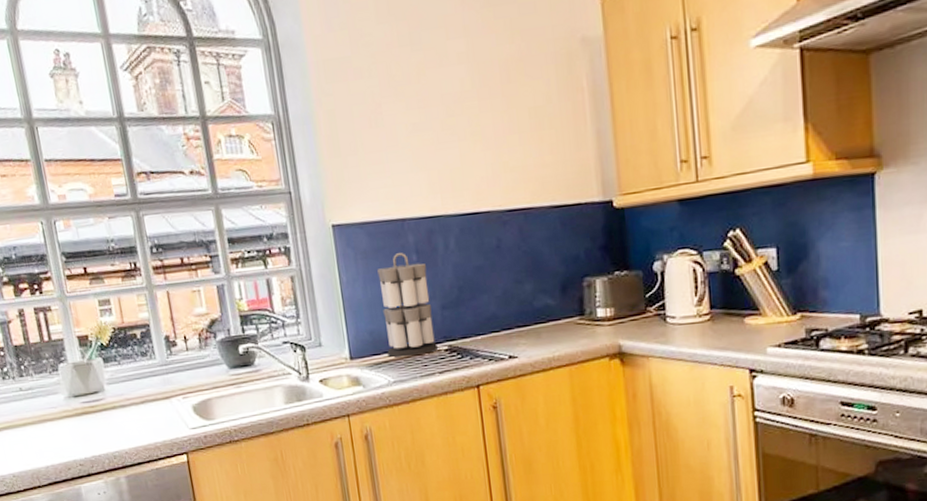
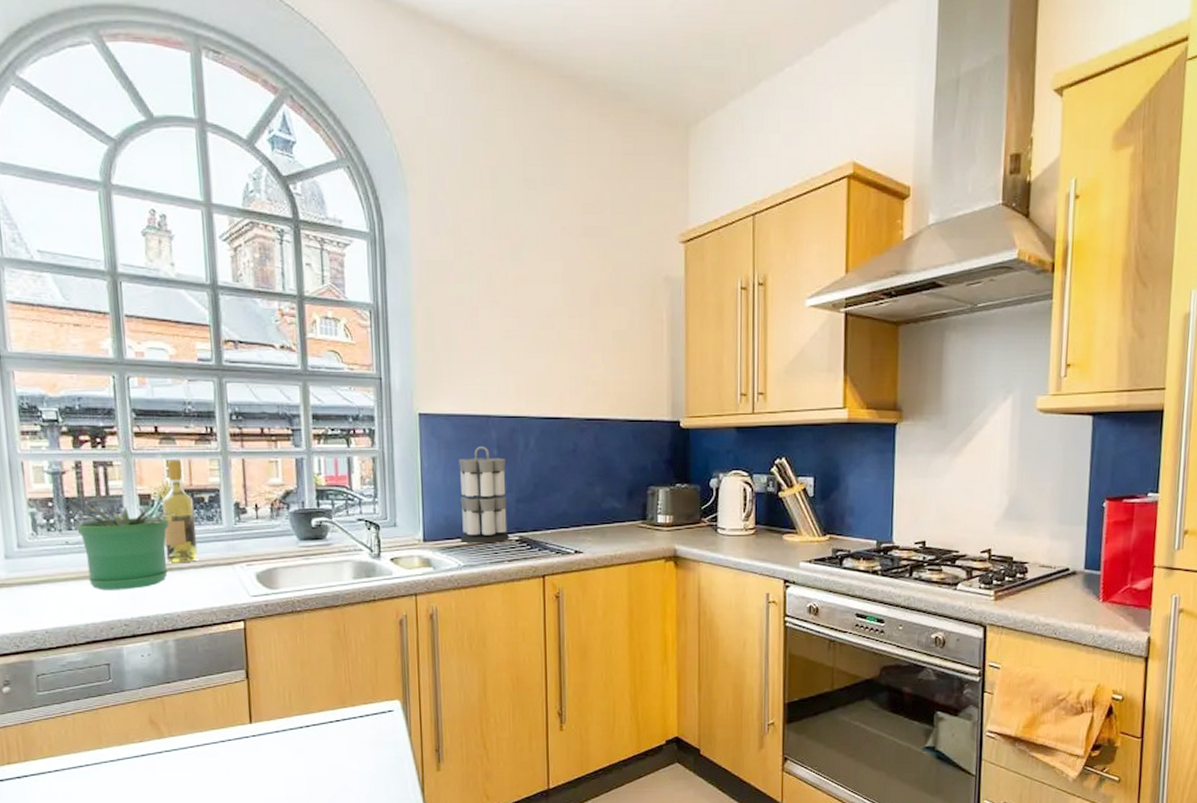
planter: none [27,349,119,433] -> present [77,504,183,590]
bottle: none [98,299,138,402] -> present [161,460,198,563]

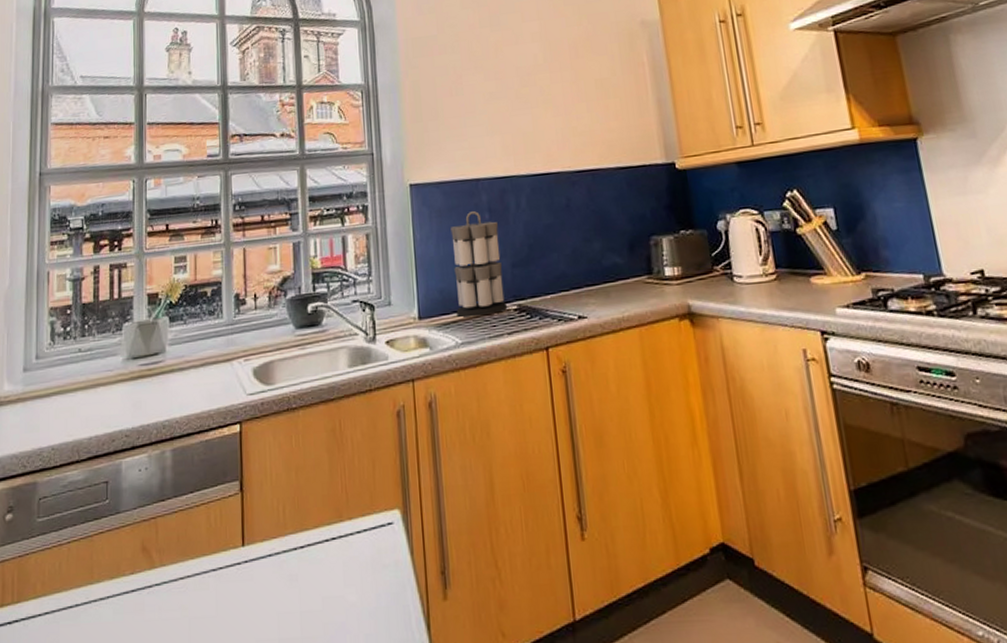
planter: present [77,504,183,590] -> none [90,307,187,399]
bottle: present [161,460,198,563] -> none [168,256,199,364]

